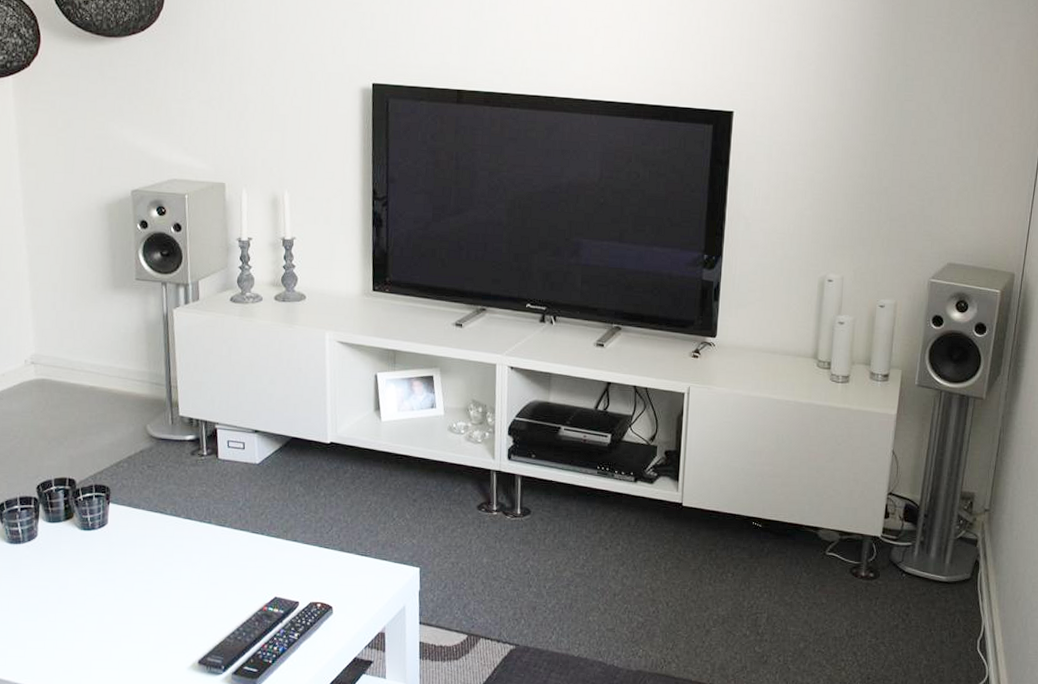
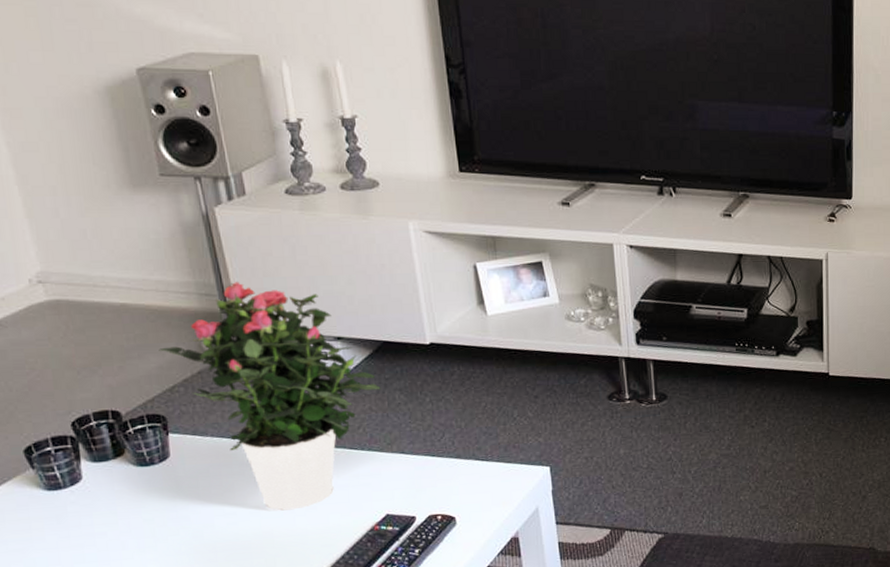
potted flower: none [113,374,285,584] -> present [159,282,381,511]

